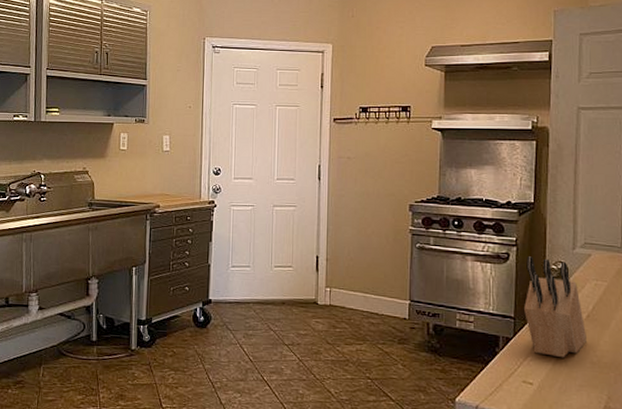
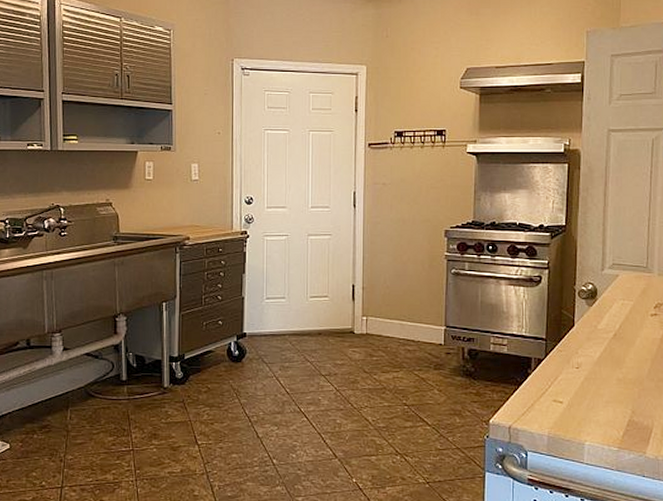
knife block: present [524,256,586,358] -> none [555,279,613,376]

